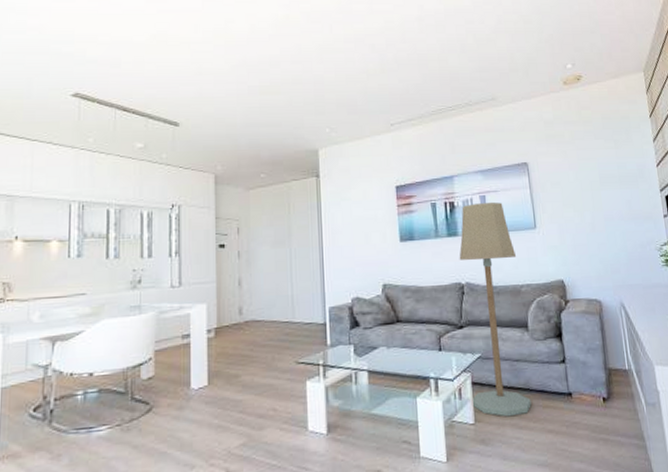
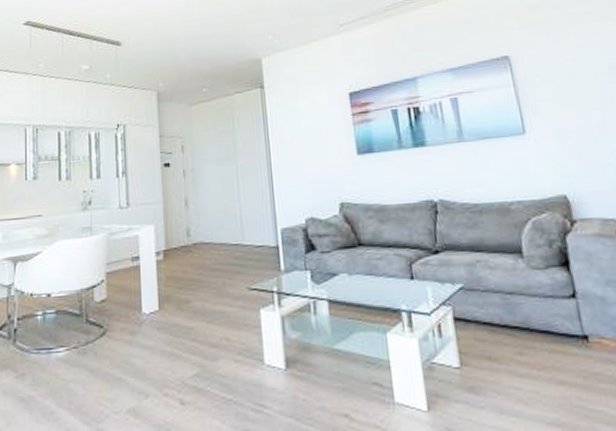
floor lamp: present [459,201,531,417] -> none [428,104,533,362]

